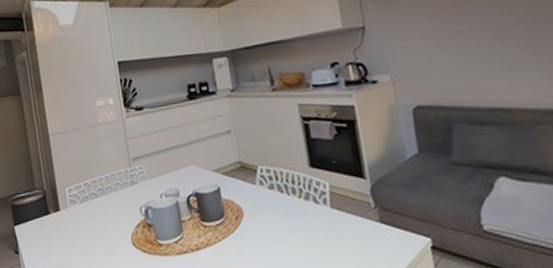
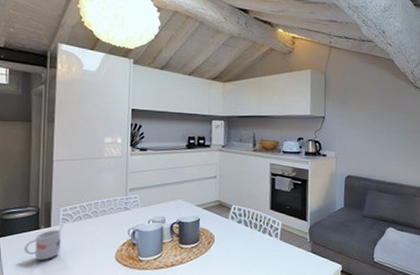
mug: none [38,208,74,249] -> present [24,225,63,260]

